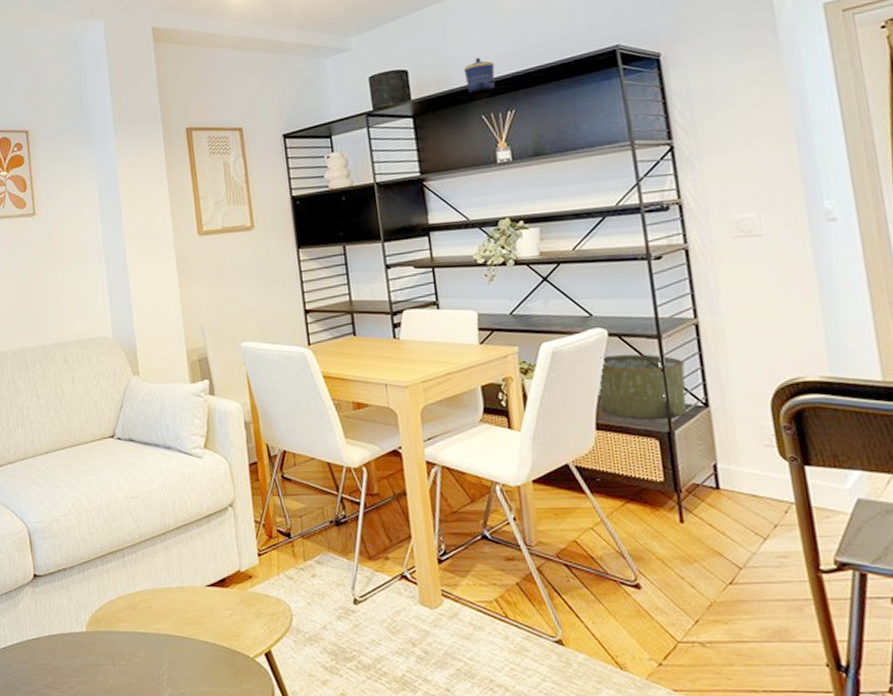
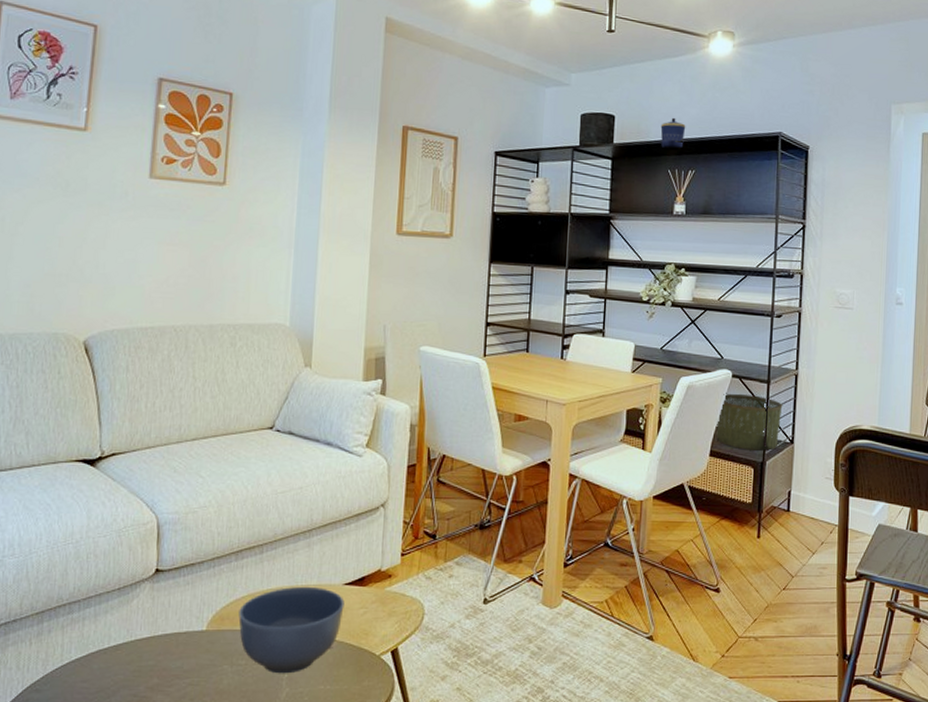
bowl: none [112,588,211,675] -> present [238,586,345,674]

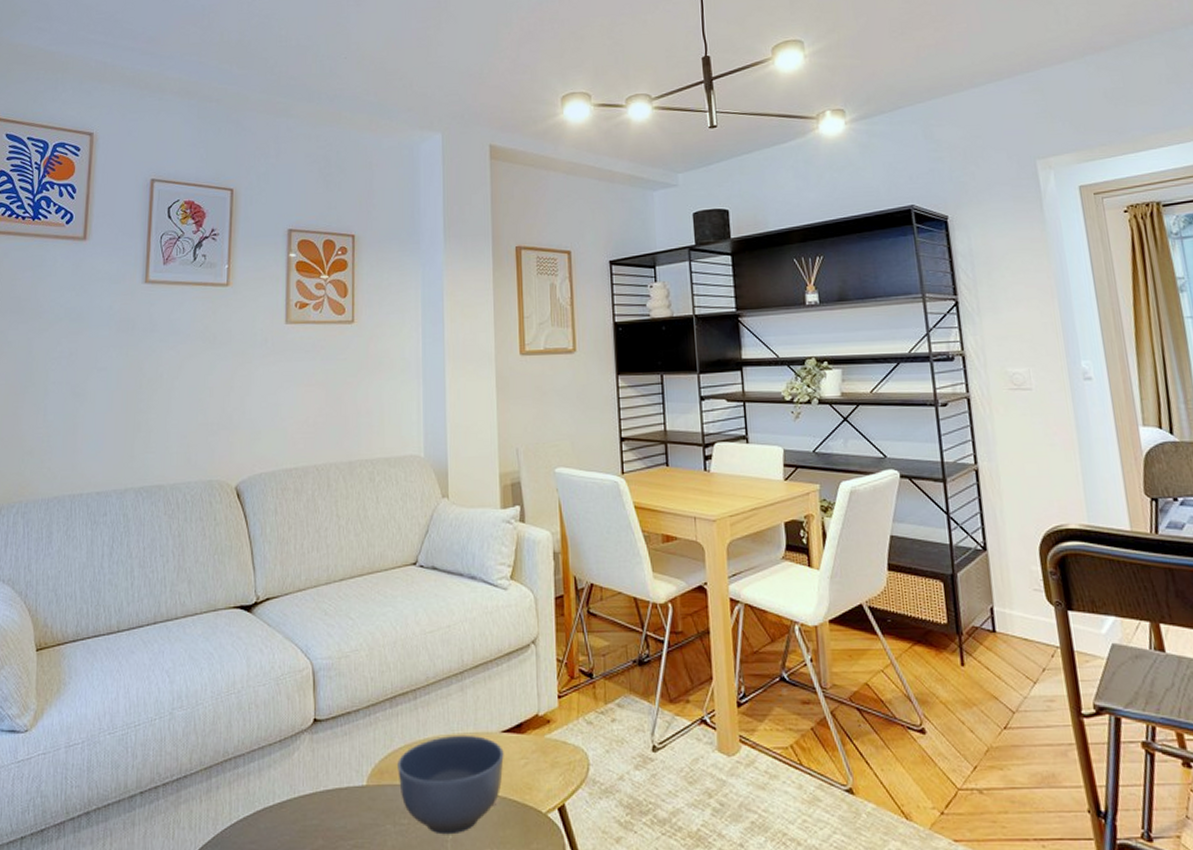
decorative jar: present [660,117,686,151] -> none [778,204,807,239]
basket: present [716,394,783,451] -> none [891,497,968,561]

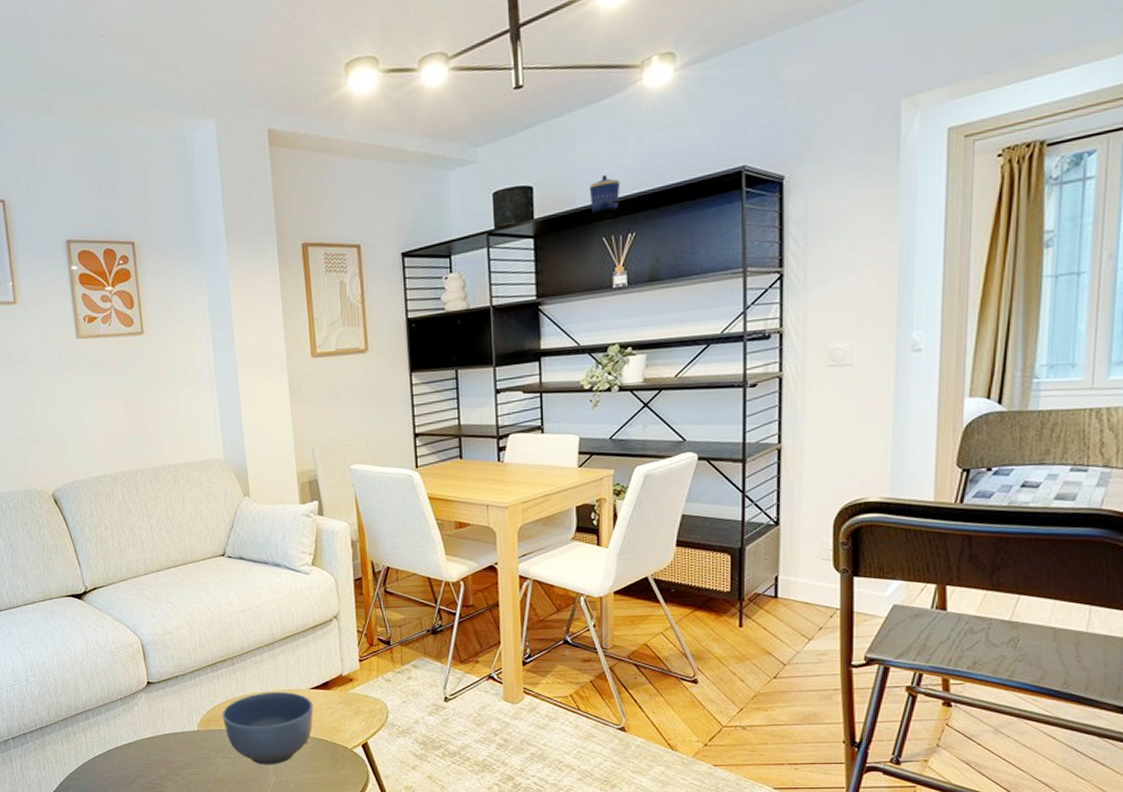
decorative jar: none [778,204,807,239] -> present [589,174,621,216]

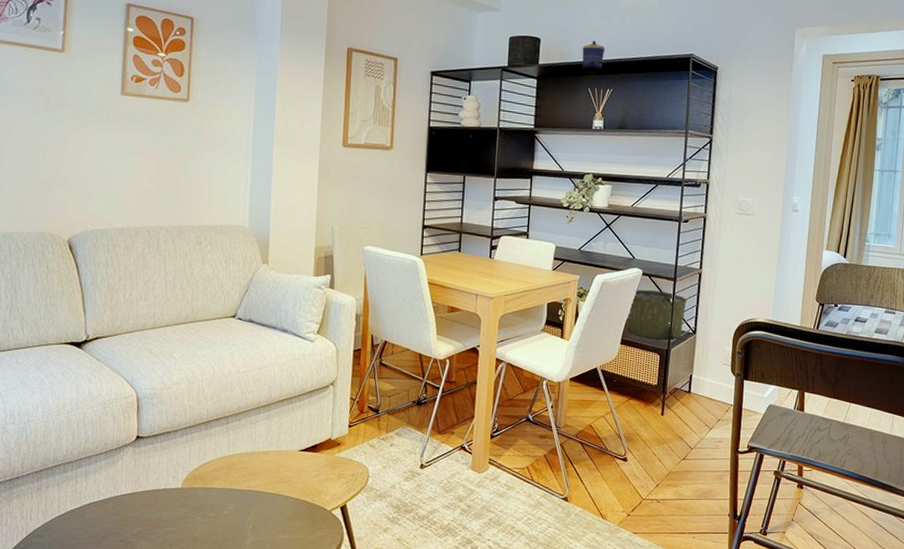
bowl: present [222,691,314,765] -> none [209,452,300,525]
basket: none [682,477,764,537] -> present [627,290,687,340]

